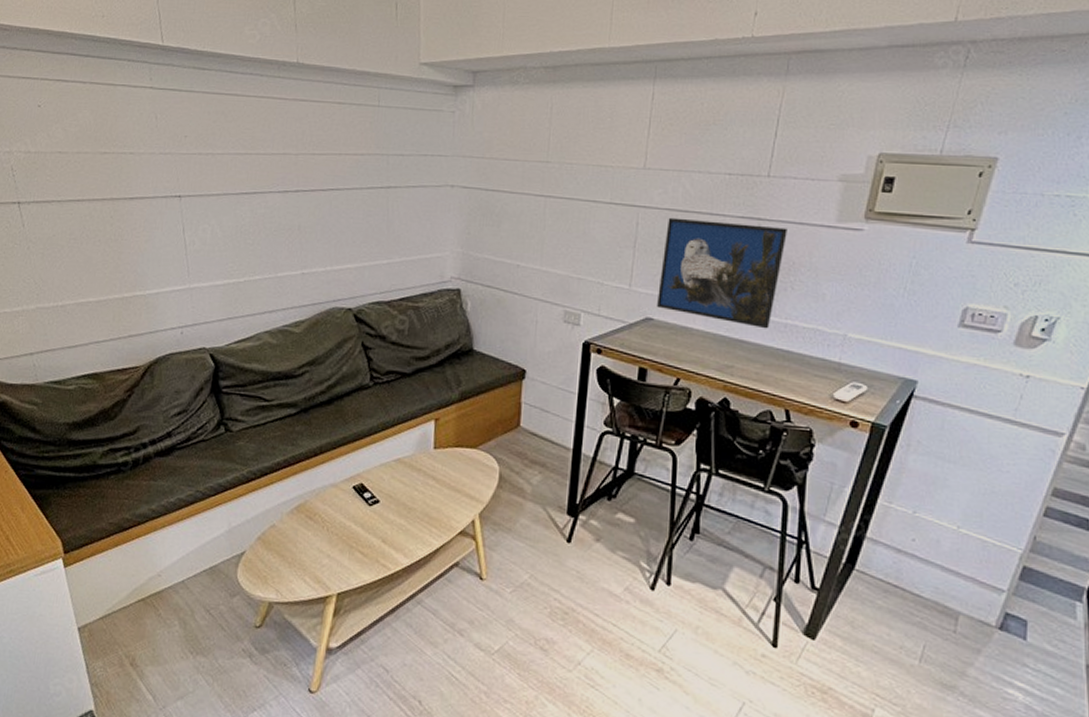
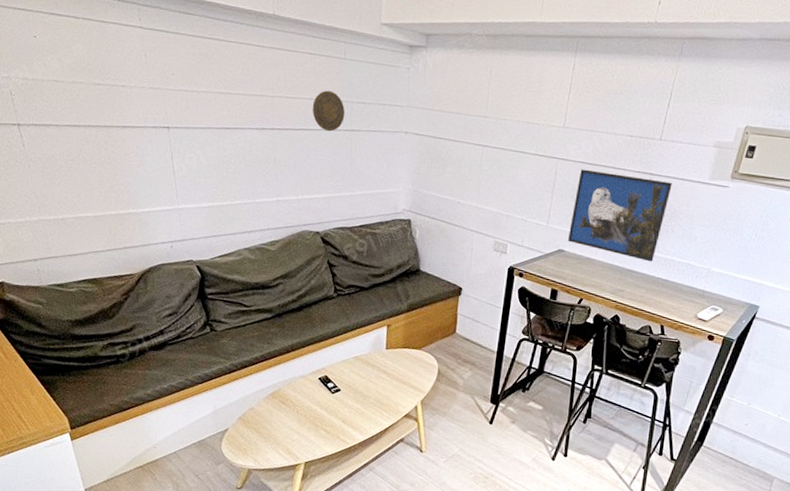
decorative plate: none [341,143,380,190] -> present [312,90,345,132]

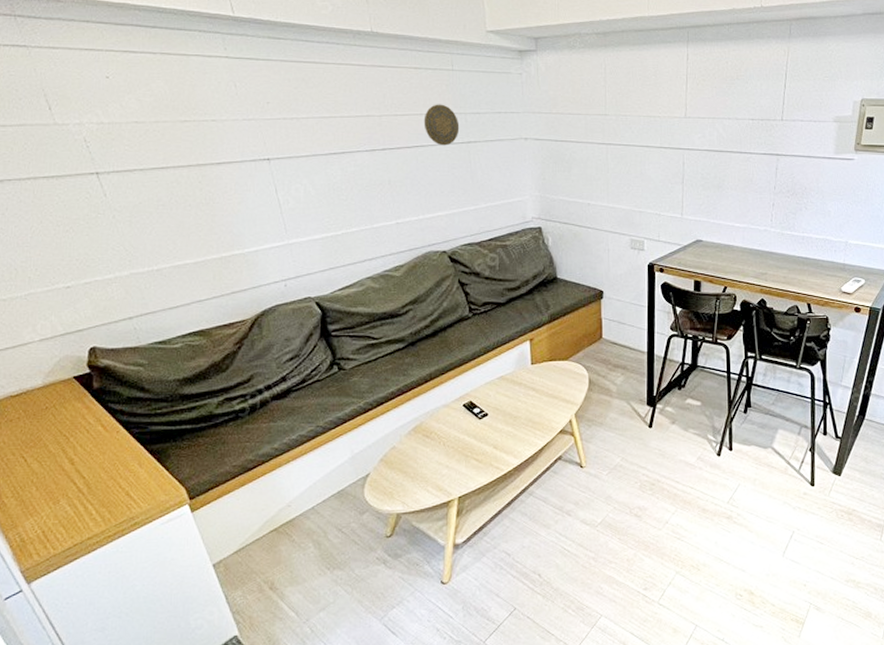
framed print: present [568,169,672,262] -> none [704,157,799,242]

